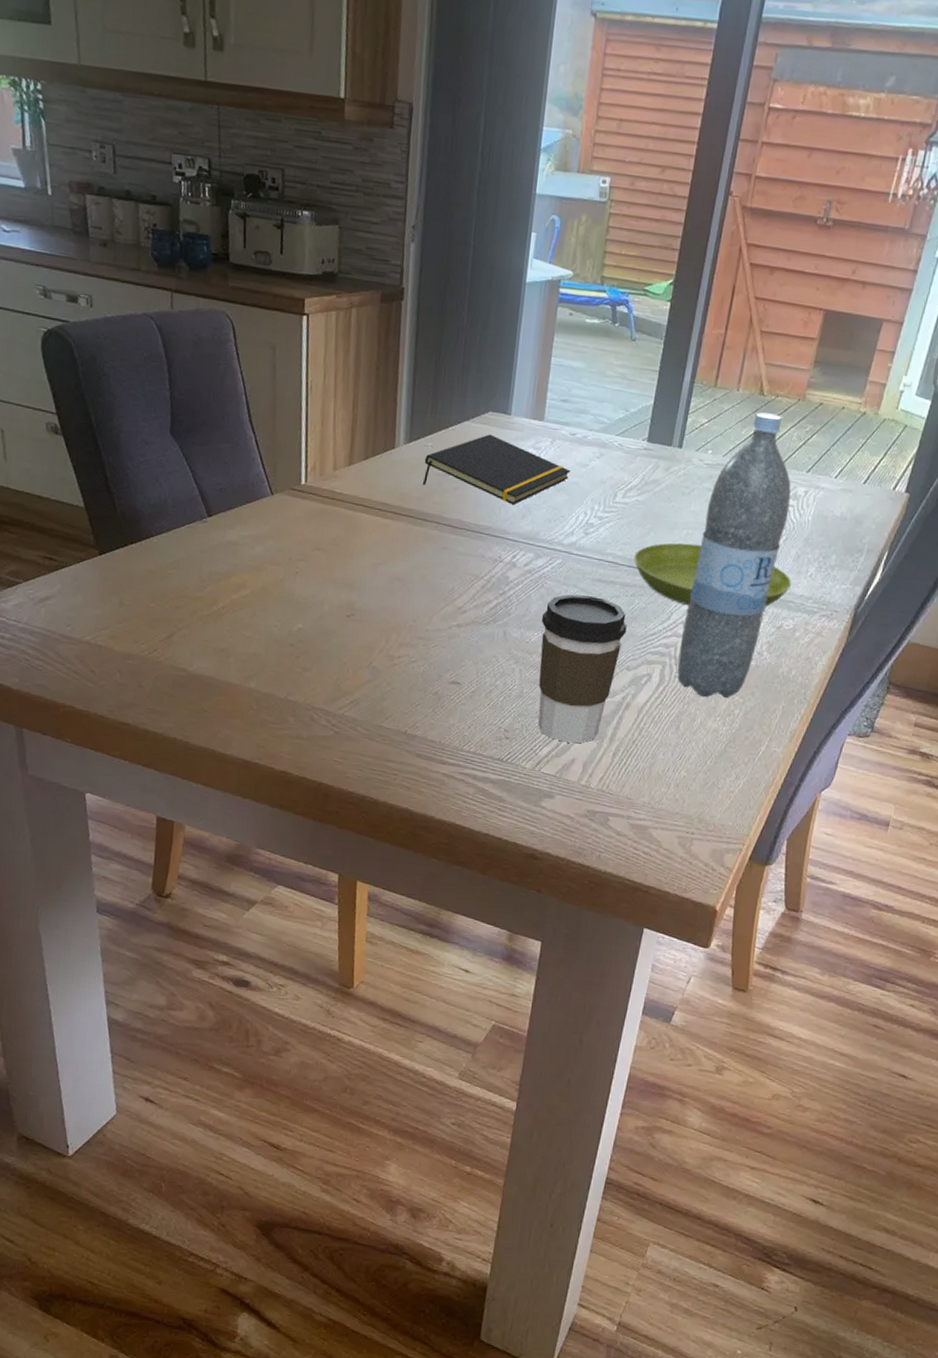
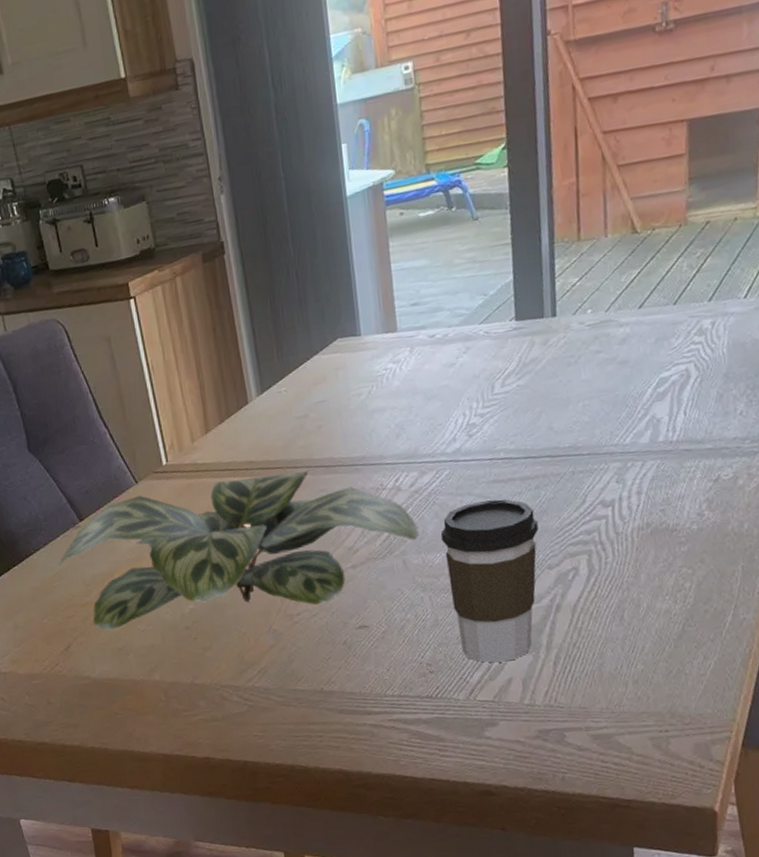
plant: none [175,507,524,653] -> present [57,471,419,631]
notepad: present [422,434,571,504] -> none [281,361,438,433]
saucer: present [634,543,792,607] -> none [528,413,721,483]
water bottle: present [677,412,791,698] -> none [600,249,698,579]

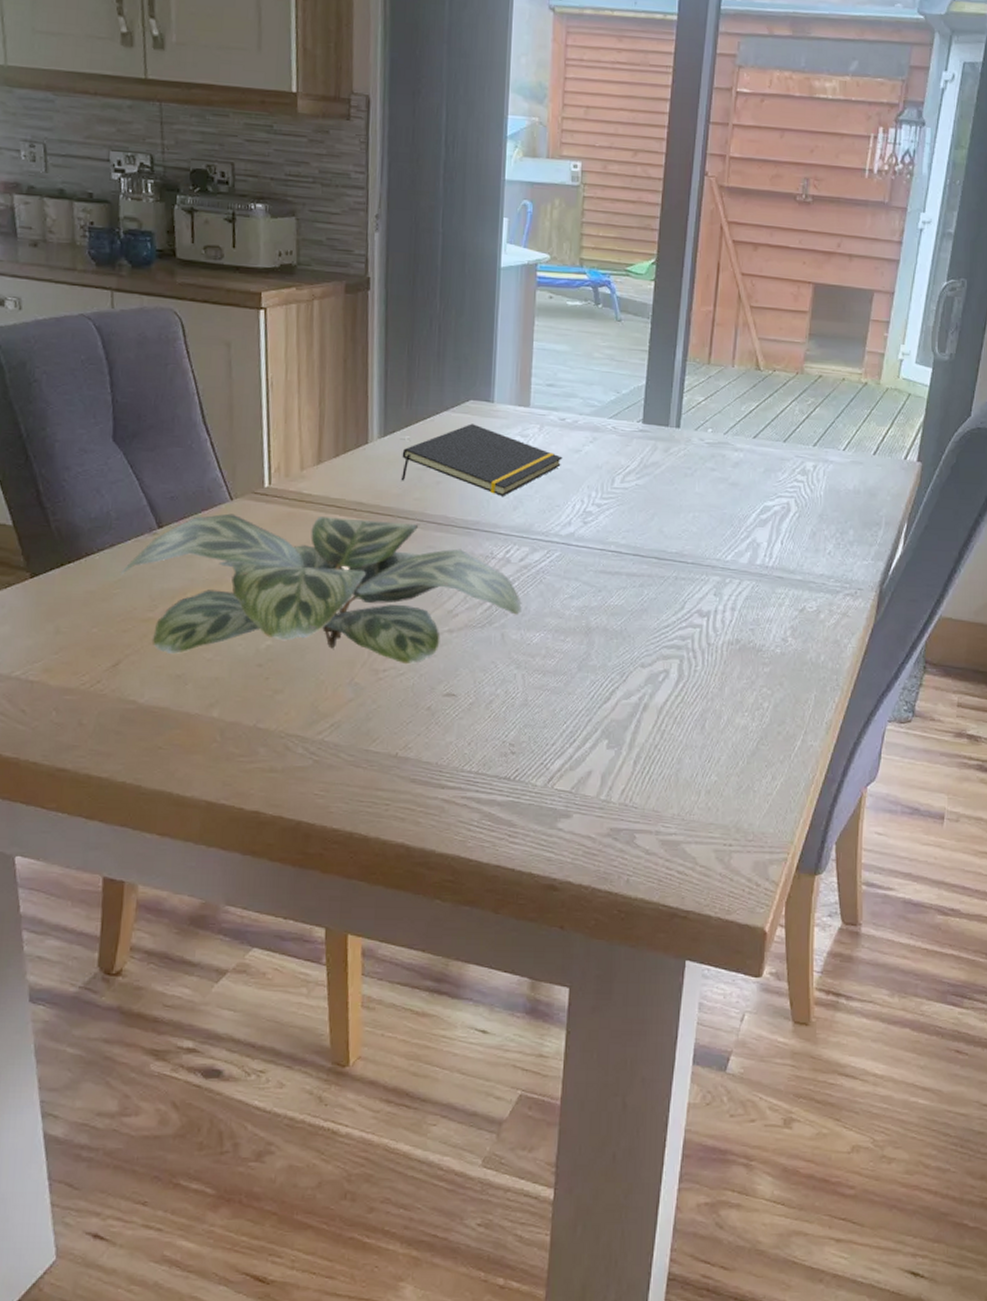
notepad: none [281,361,438,433] -> present [400,423,563,496]
coffee cup: present [440,499,539,663] -> none [542,588,637,753]

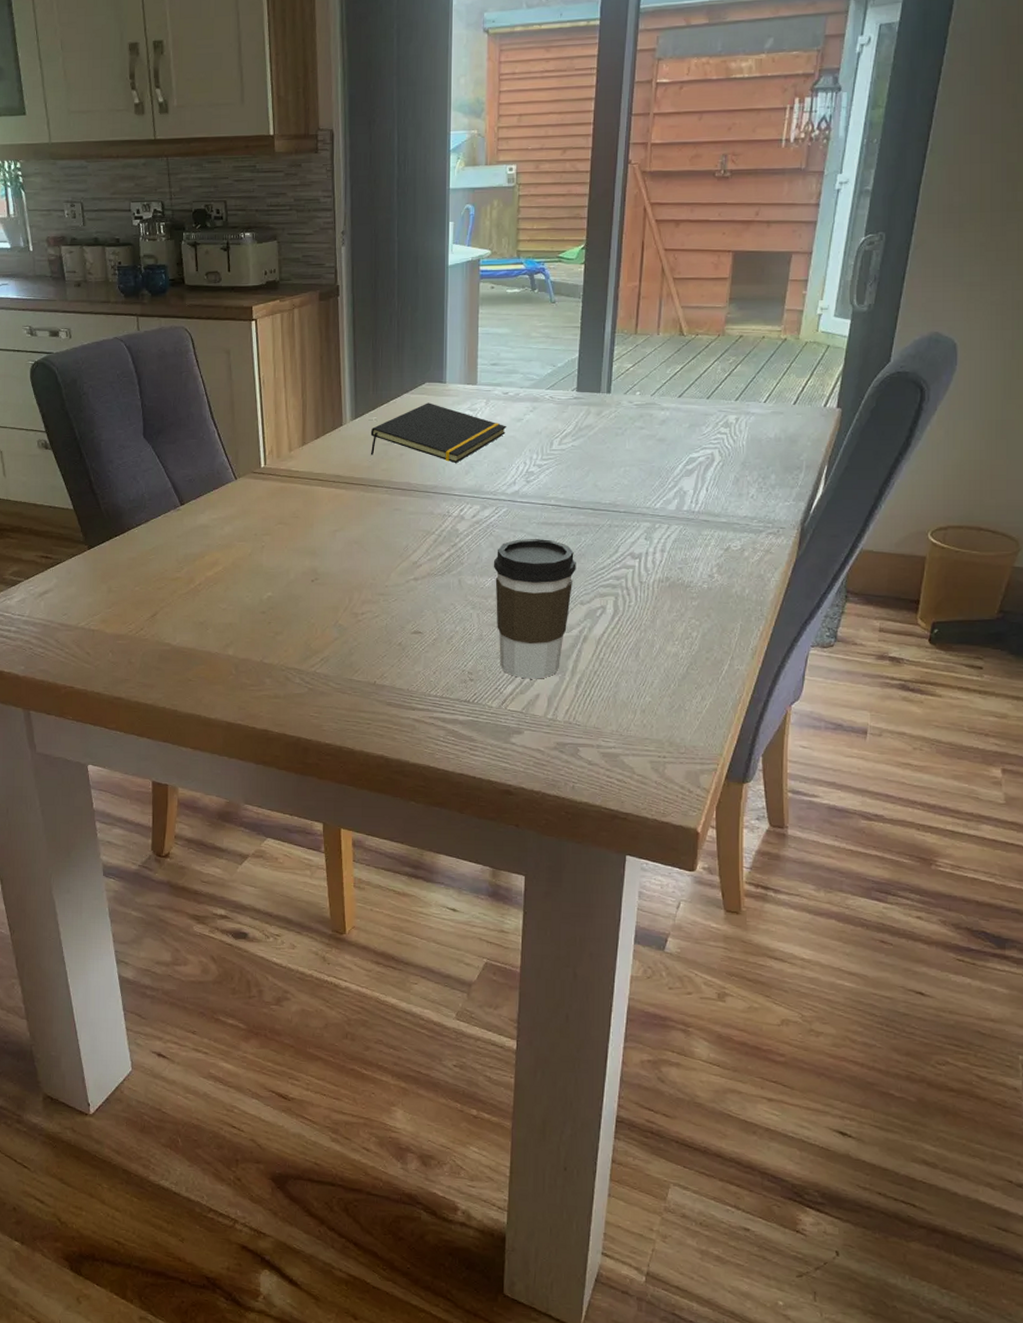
plant: present [121,513,522,665] -> none [154,489,475,608]
coffee cup: none [542,588,637,753] -> present [493,538,576,679]

